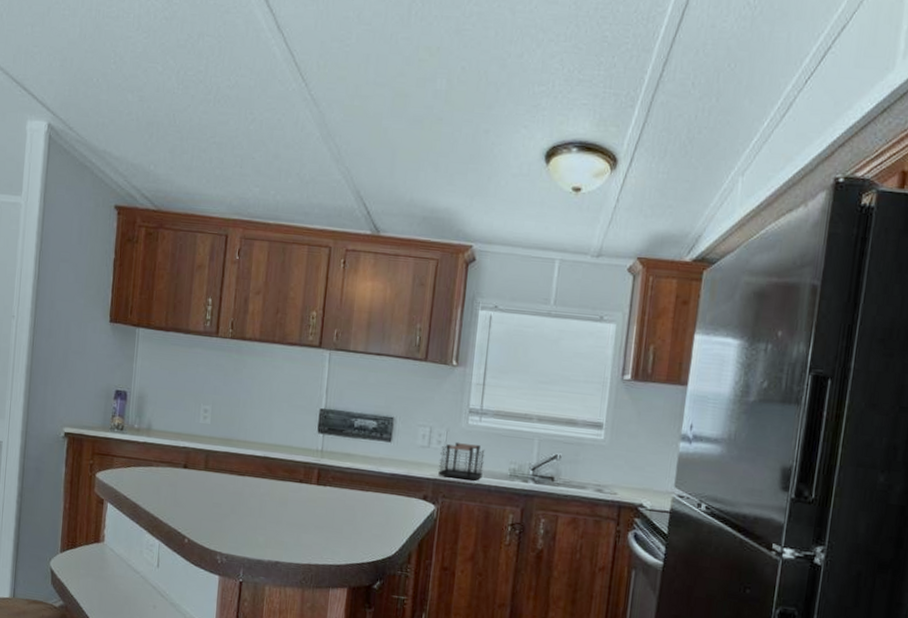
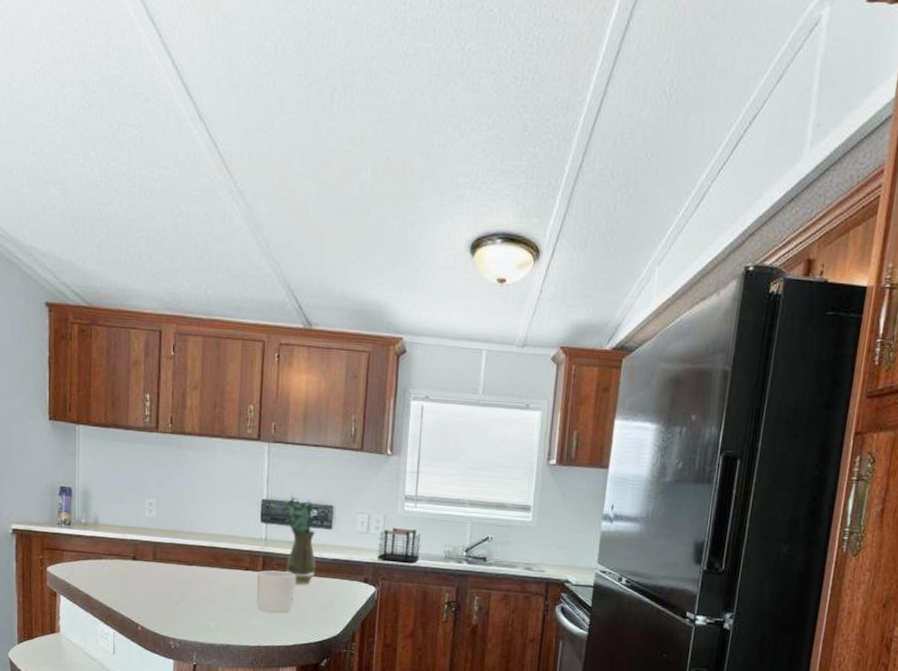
mug: none [309,483,352,530] -> present [256,570,296,614]
vase: none [340,404,374,501] -> present [283,494,316,585]

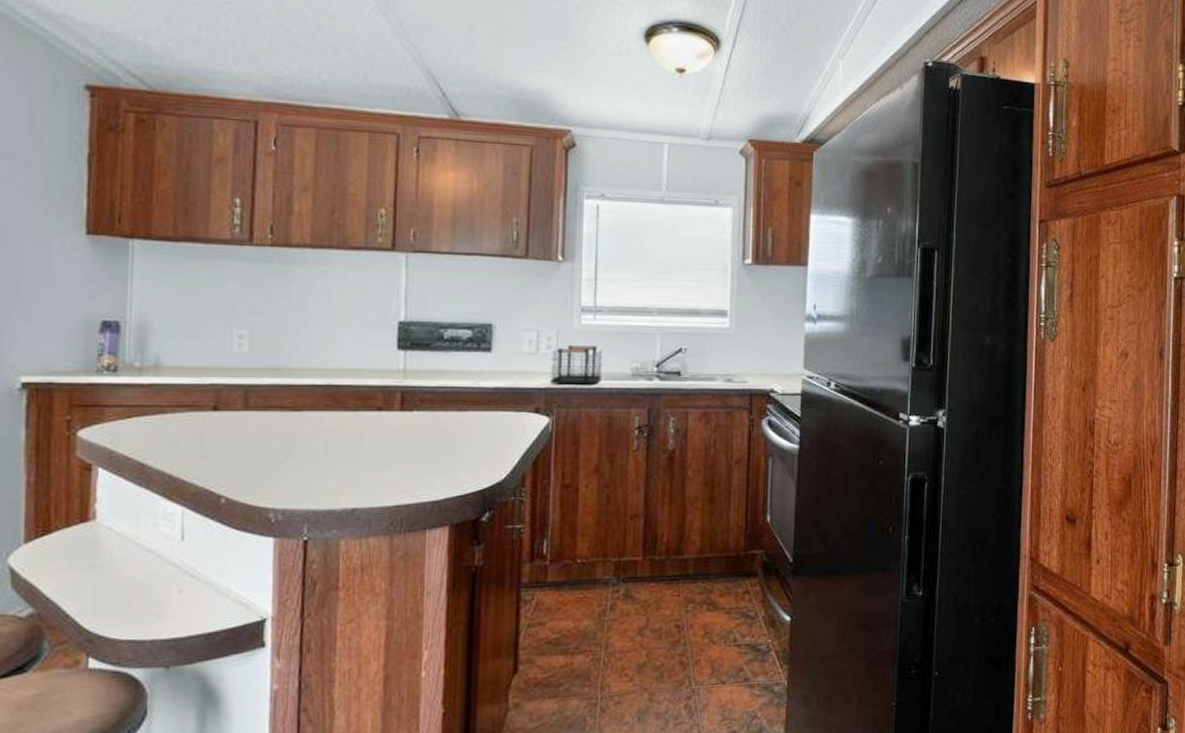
mug: present [256,570,296,614] -> none [393,408,446,462]
vase: present [283,494,316,585] -> none [427,313,473,423]

